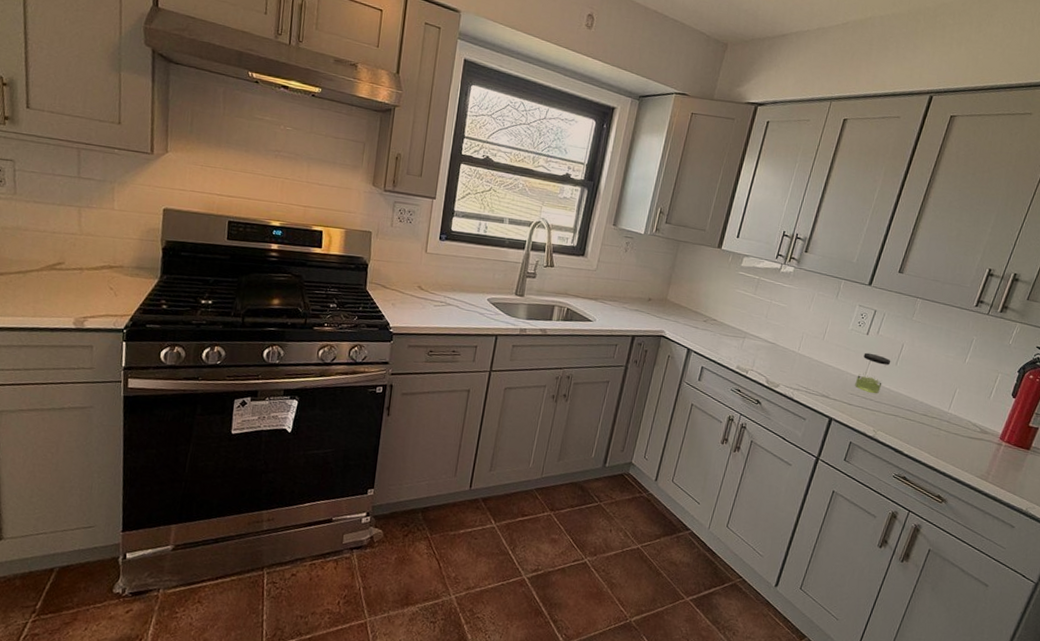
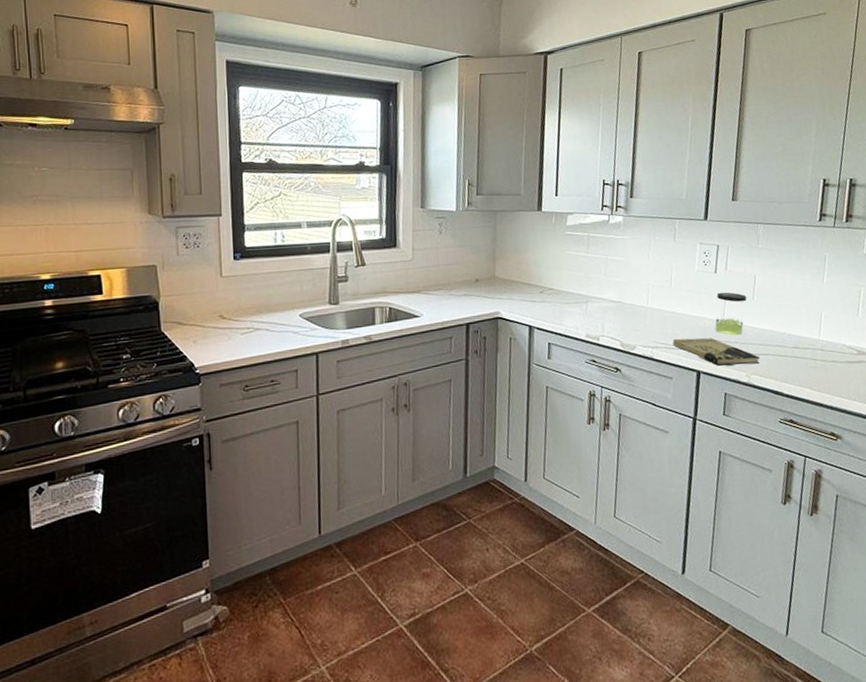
book: none [813,385,890,423] -> present [673,338,760,366]

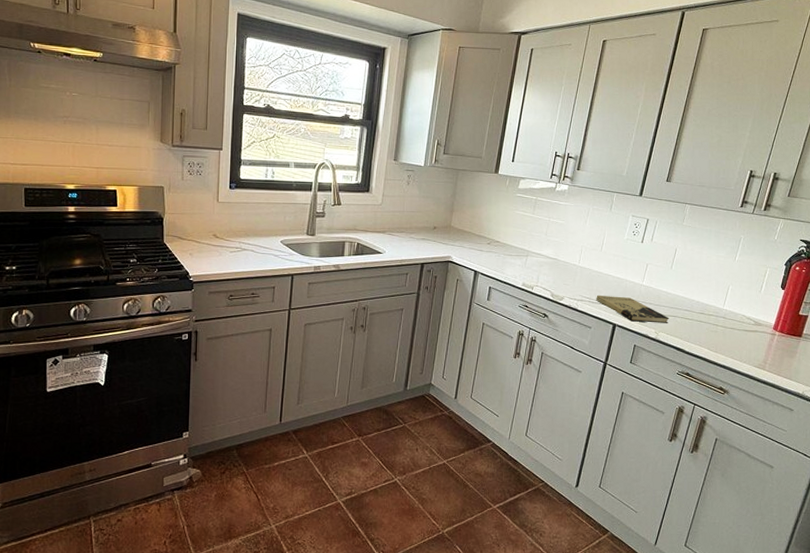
jar: present [715,292,747,336] -> none [634,259,666,298]

